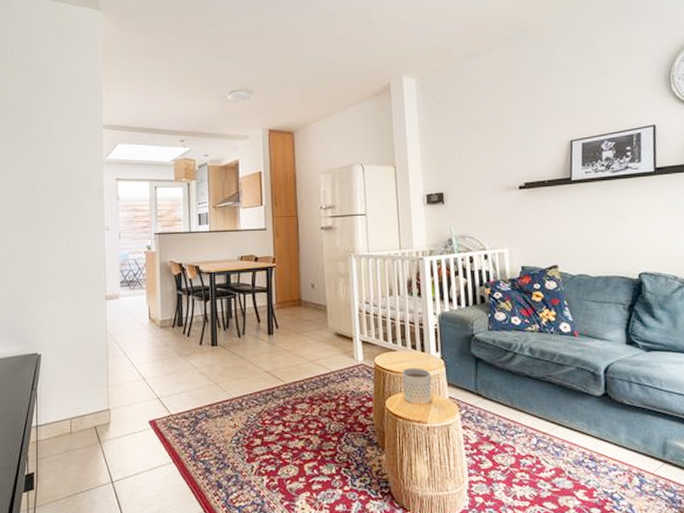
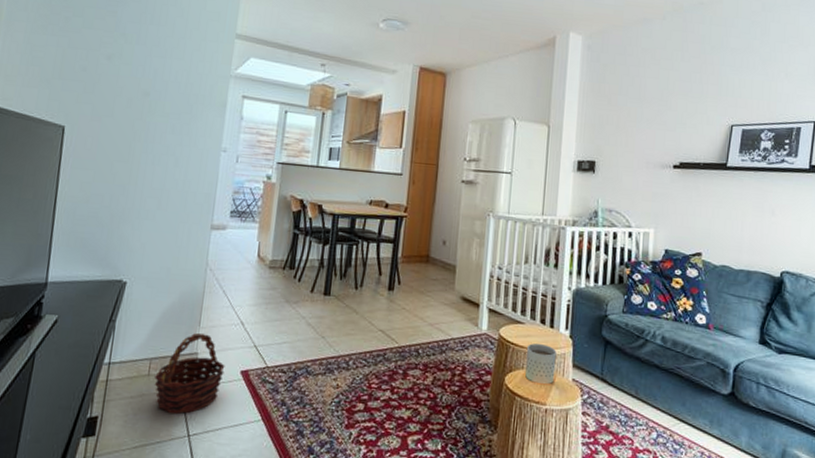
basket: none [76,392,135,464] -> present [154,333,225,414]

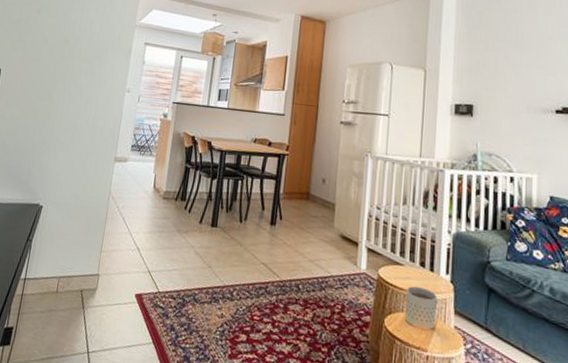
basket: present [154,333,225,414] -> none [61,256,122,331]

